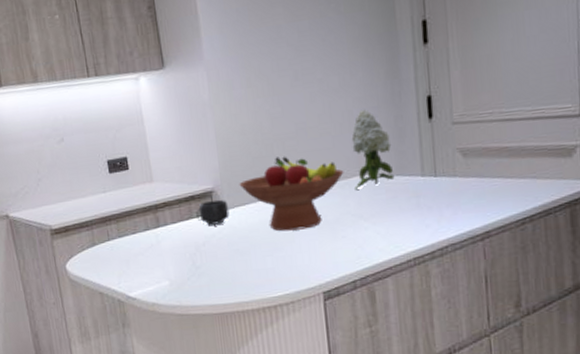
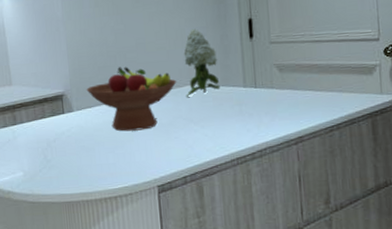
mug: present [196,199,230,225] -> none [48,102,78,124]

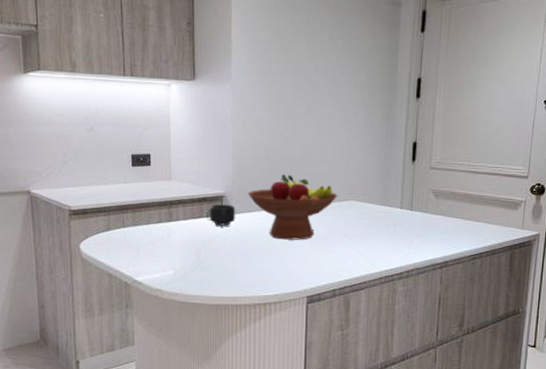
mug: none [48,102,78,124] -> present [206,204,236,226]
flower: present [183,28,221,98] -> none [345,145,380,213]

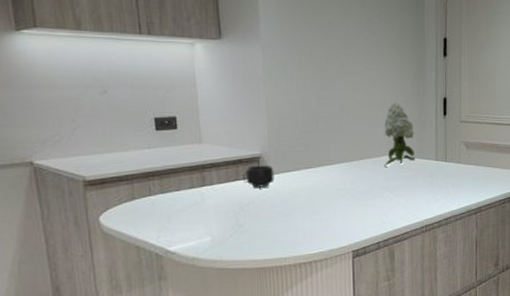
fruit bowl: present [247,174,338,240] -> none [285,132,376,197]
flower: none [345,145,380,213] -> present [384,101,415,168]

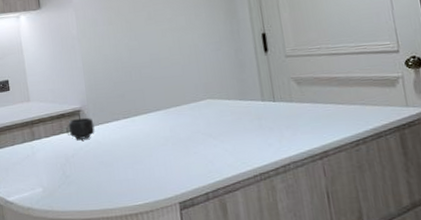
flower: present [384,101,415,168] -> none [198,43,238,113]

